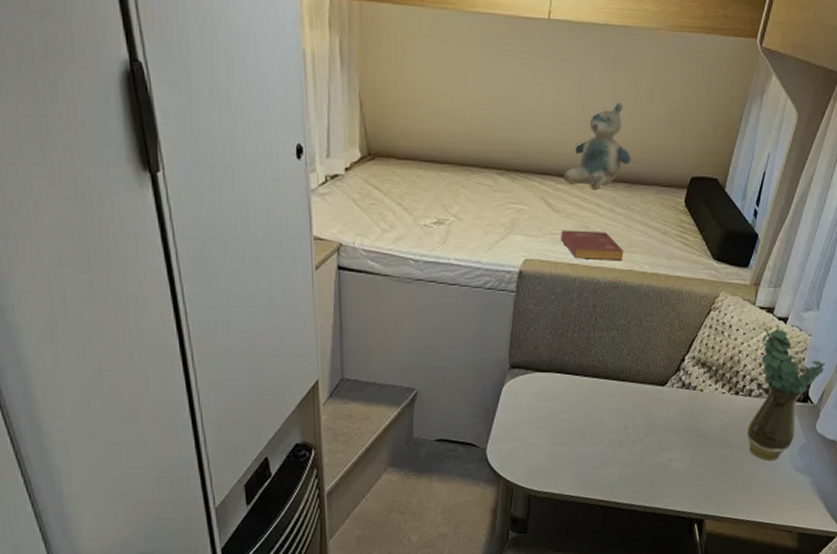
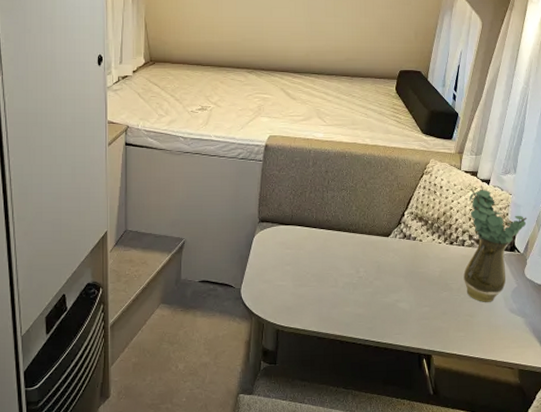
book: present [561,230,624,261] -> none [297,112,349,136]
polar bear: present [564,102,632,190] -> none [299,18,351,82]

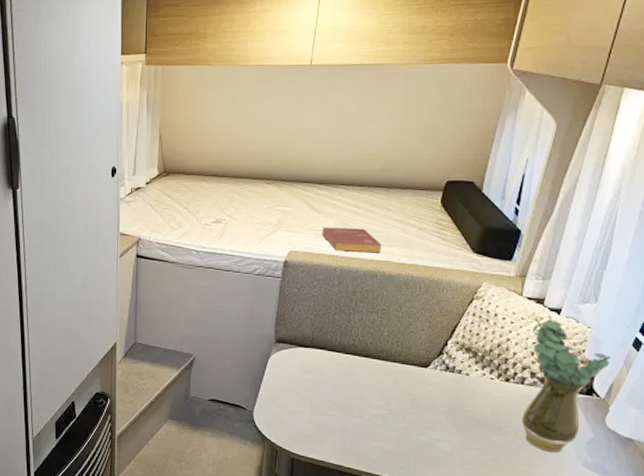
book: none [297,112,349,136] -> present [322,227,382,253]

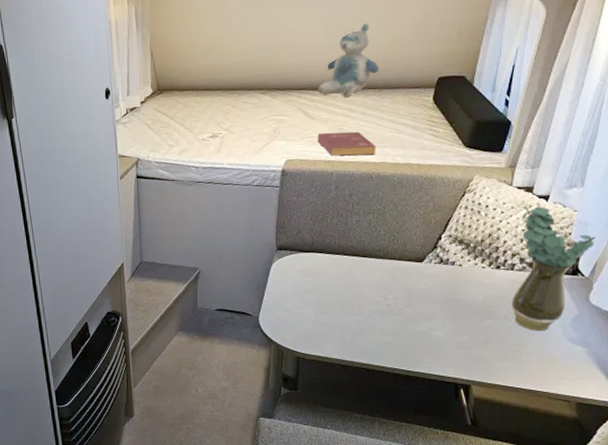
polar bear: none [325,123,387,194] -> present [318,23,380,98]

